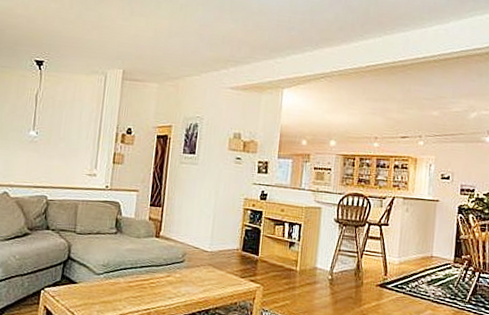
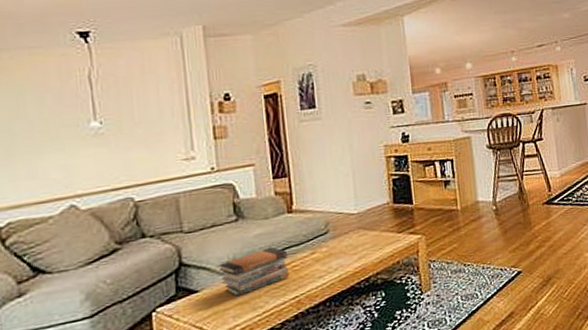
book stack: none [94,261,148,296] -> present [219,247,289,297]

